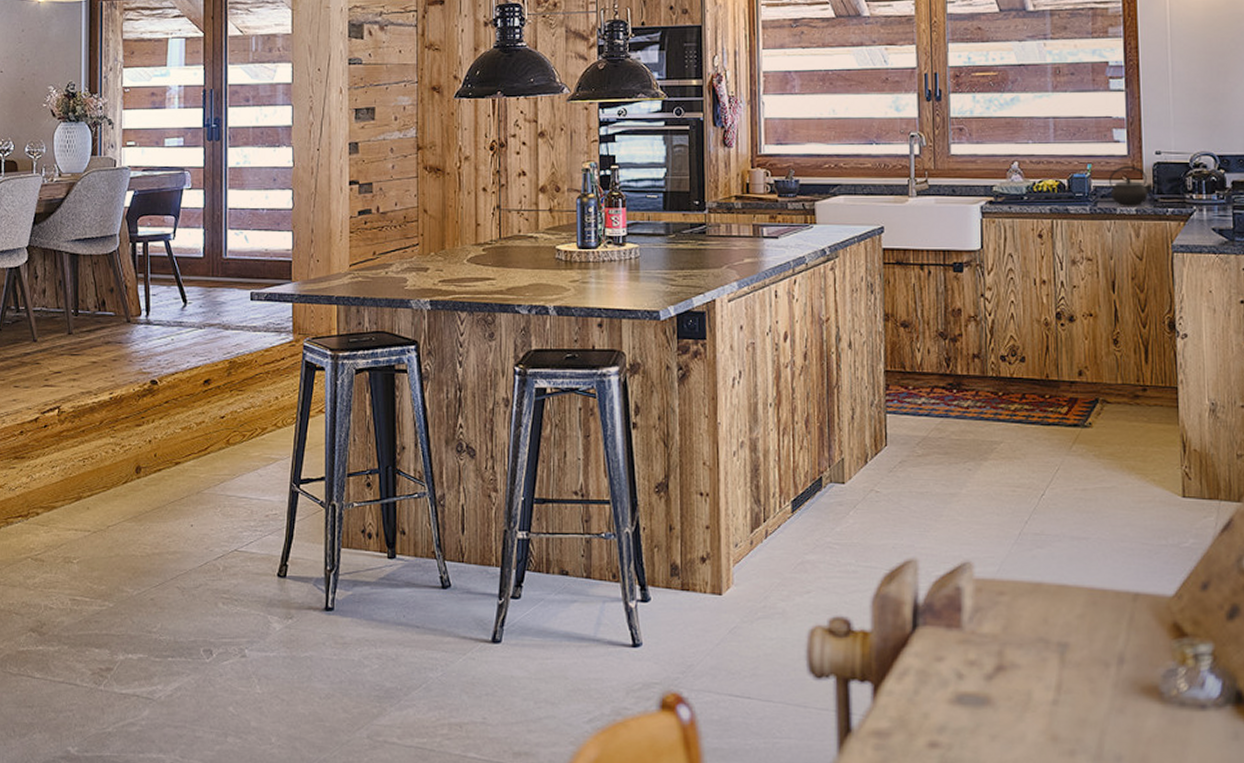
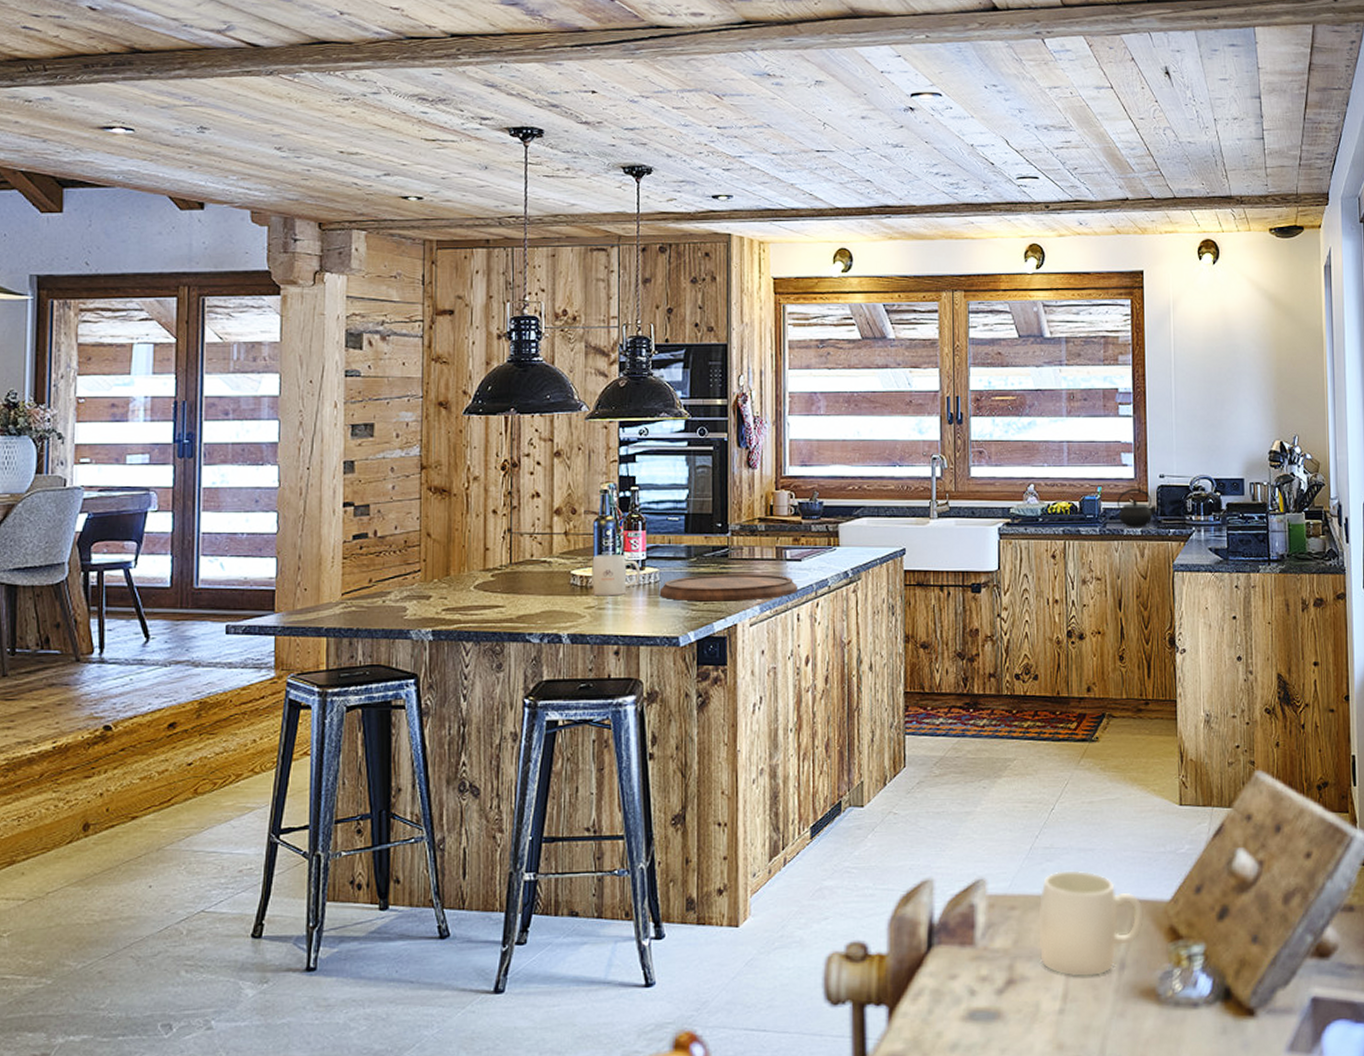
mug: none [575,230,622,271] -> present [592,554,641,597]
cutting board: none [640,250,775,277] -> present [659,573,798,602]
mug: none [1029,558,1144,668] -> present [1038,870,1144,976]

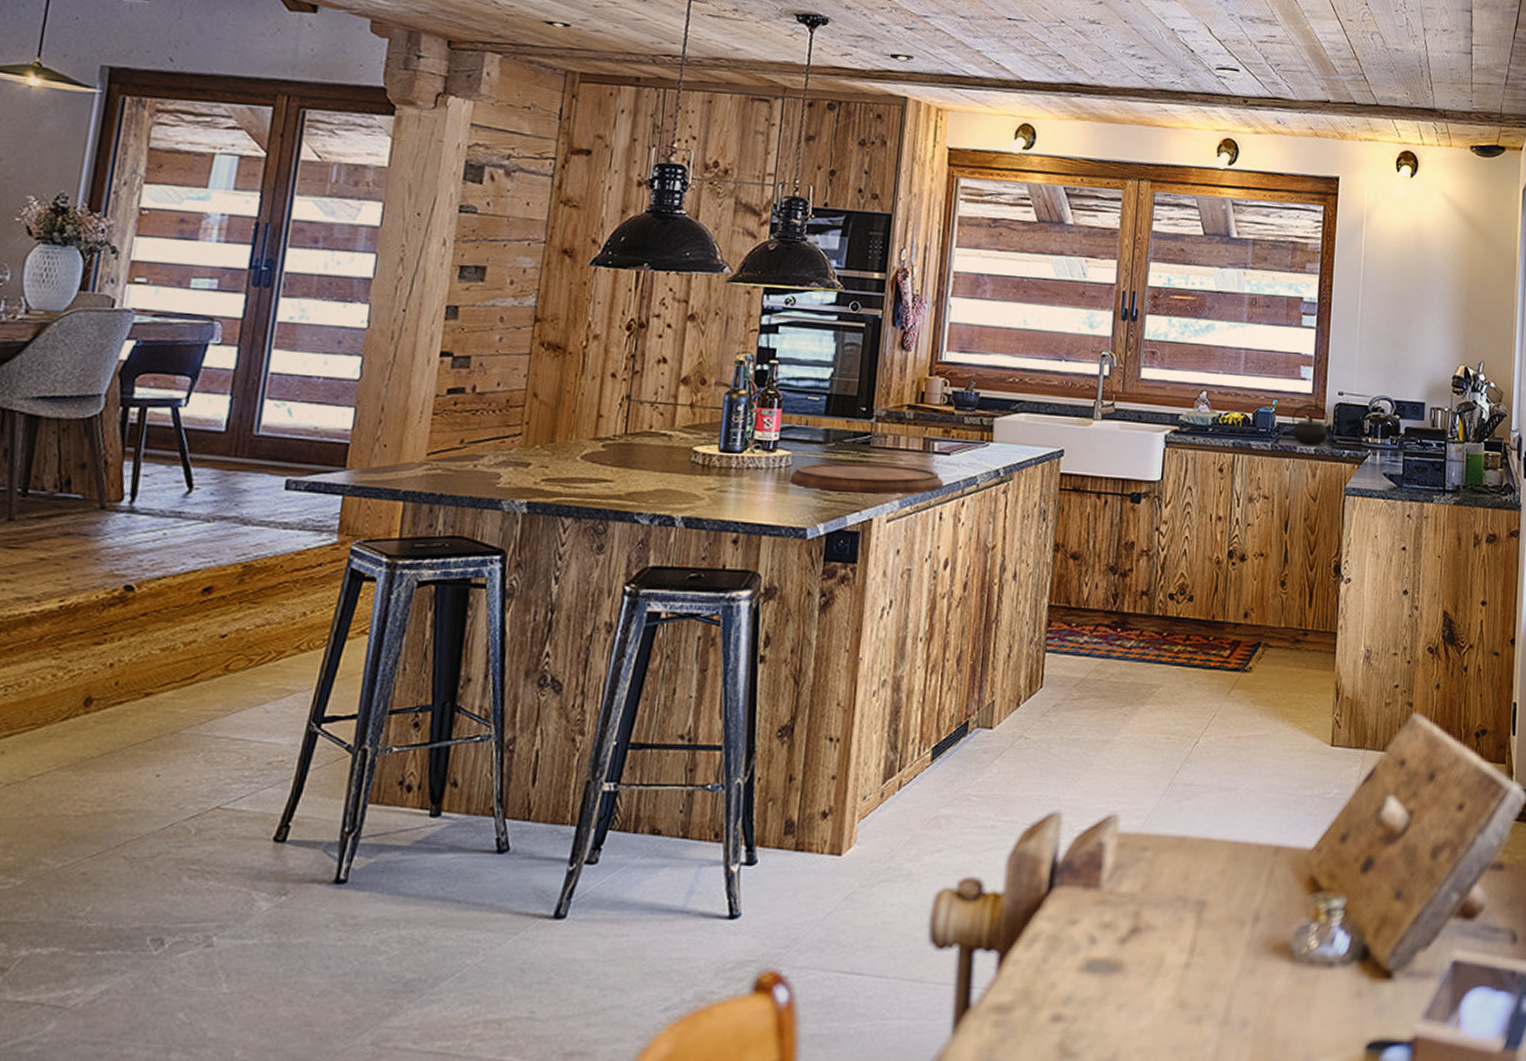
mug: present [592,554,641,597] -> none [714,431,772,479]
mug: present [1038,870,1144,976] -> none [1169,810,1284,927]

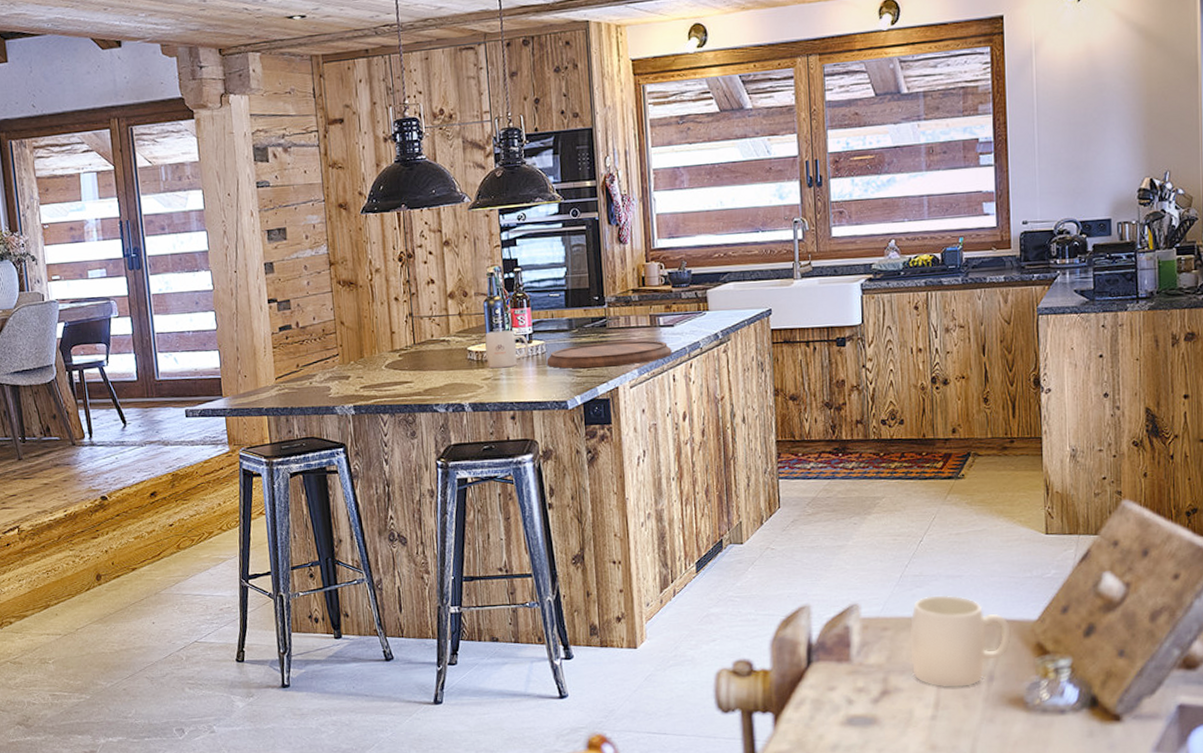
mug: none [714,431,772,479] -> present [485,330,529,369]
mug: none [1169,810,1284,927] -> present [909,595,1011,687]
kettle: present [1291,404,1334,446] -> none [978,236,1021,275]

